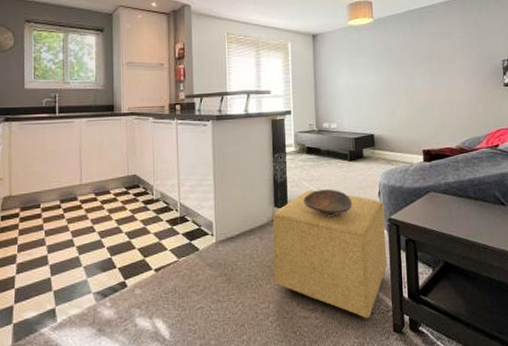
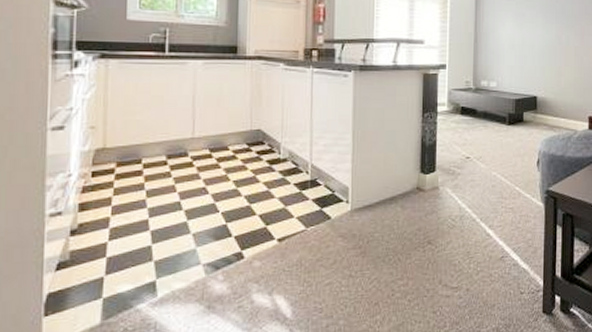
ottoman: present [272,190,388,319] -> none [415,156,543,299]
decorative bowl: present [303,189,353,216] -> none [454,155,509,186]

